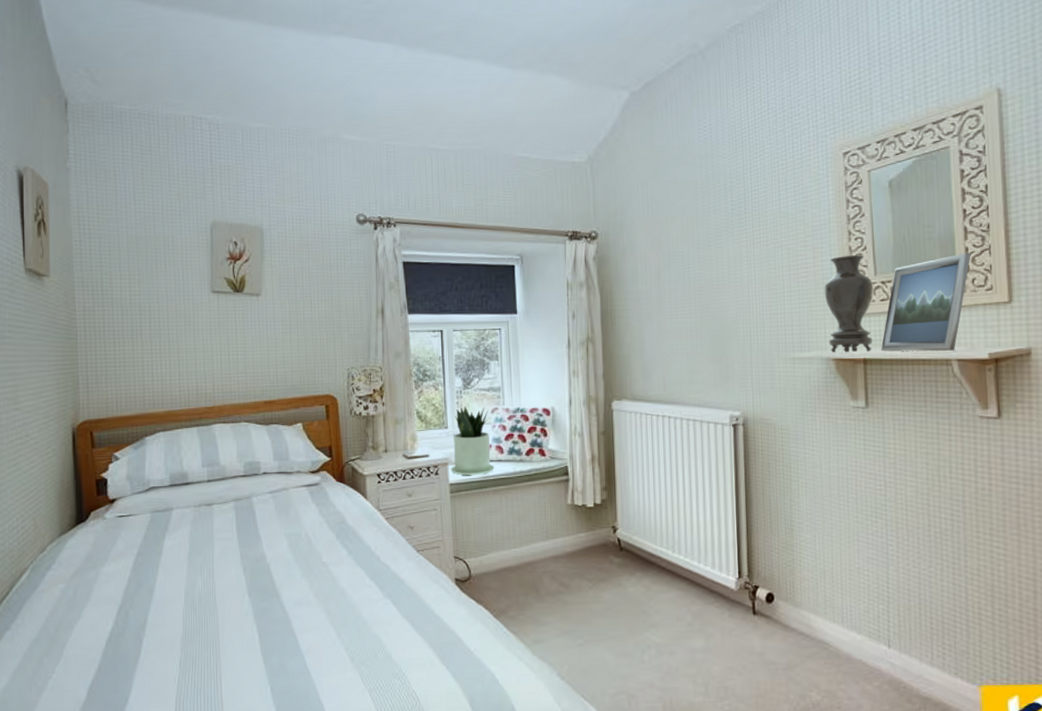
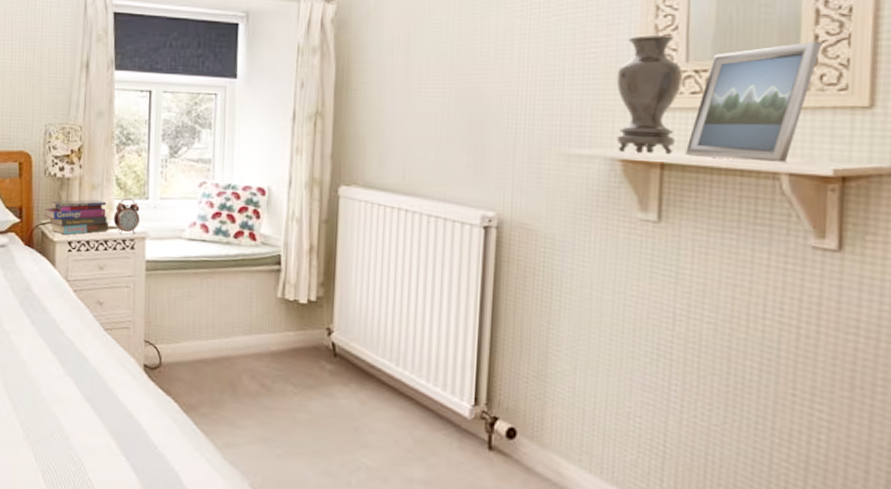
books: none [352,433,414,469] -> present [44,199,109,235]
alarm clock: none [417,429,441,462] -> present [113,198,140,234]
planter: present [450,407,494,476] -> none [148,177,197,255]

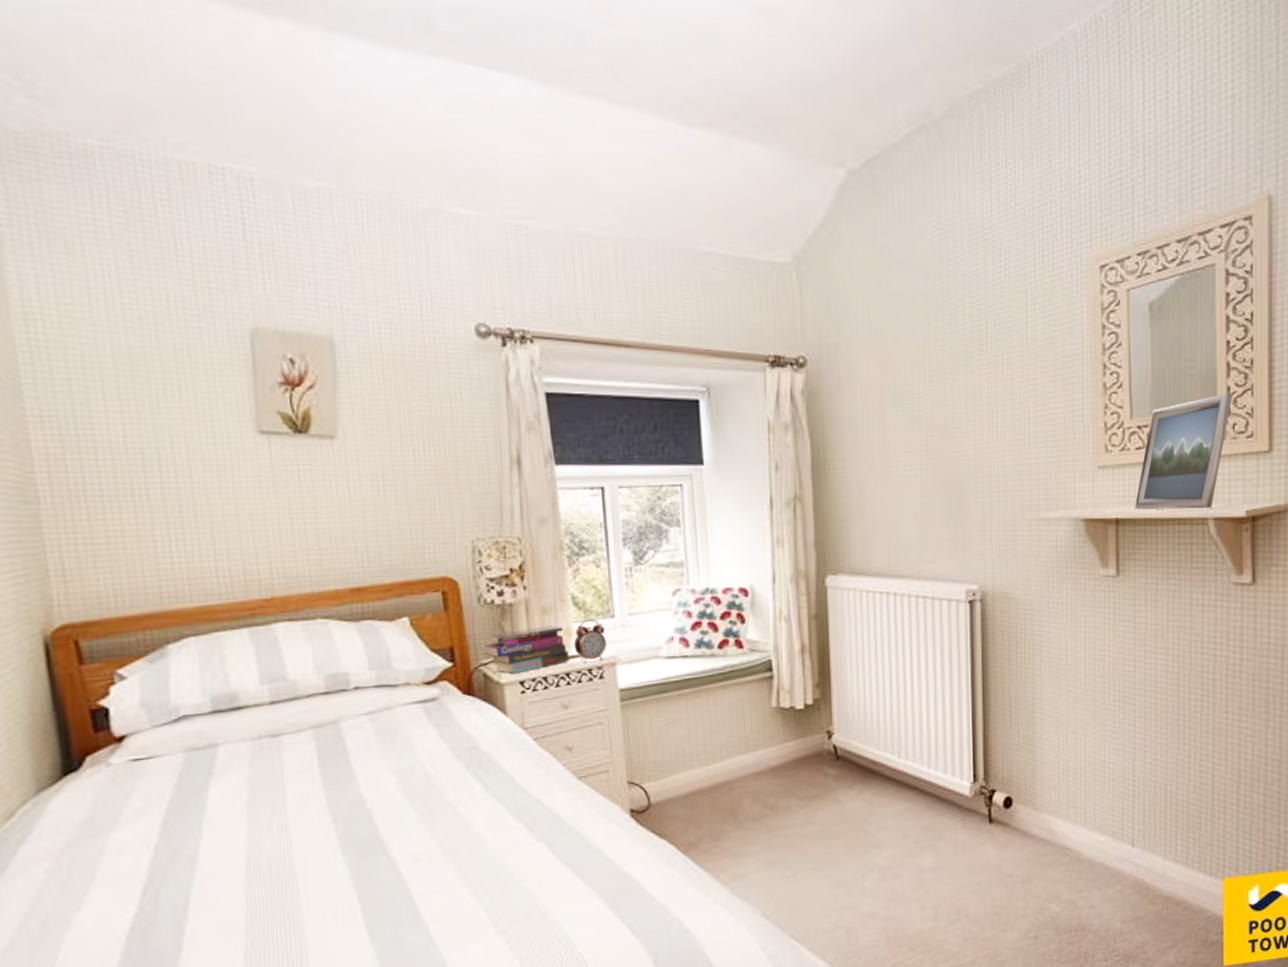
vase: present [616,35,682,155] -> none [1074,394,1128,512]

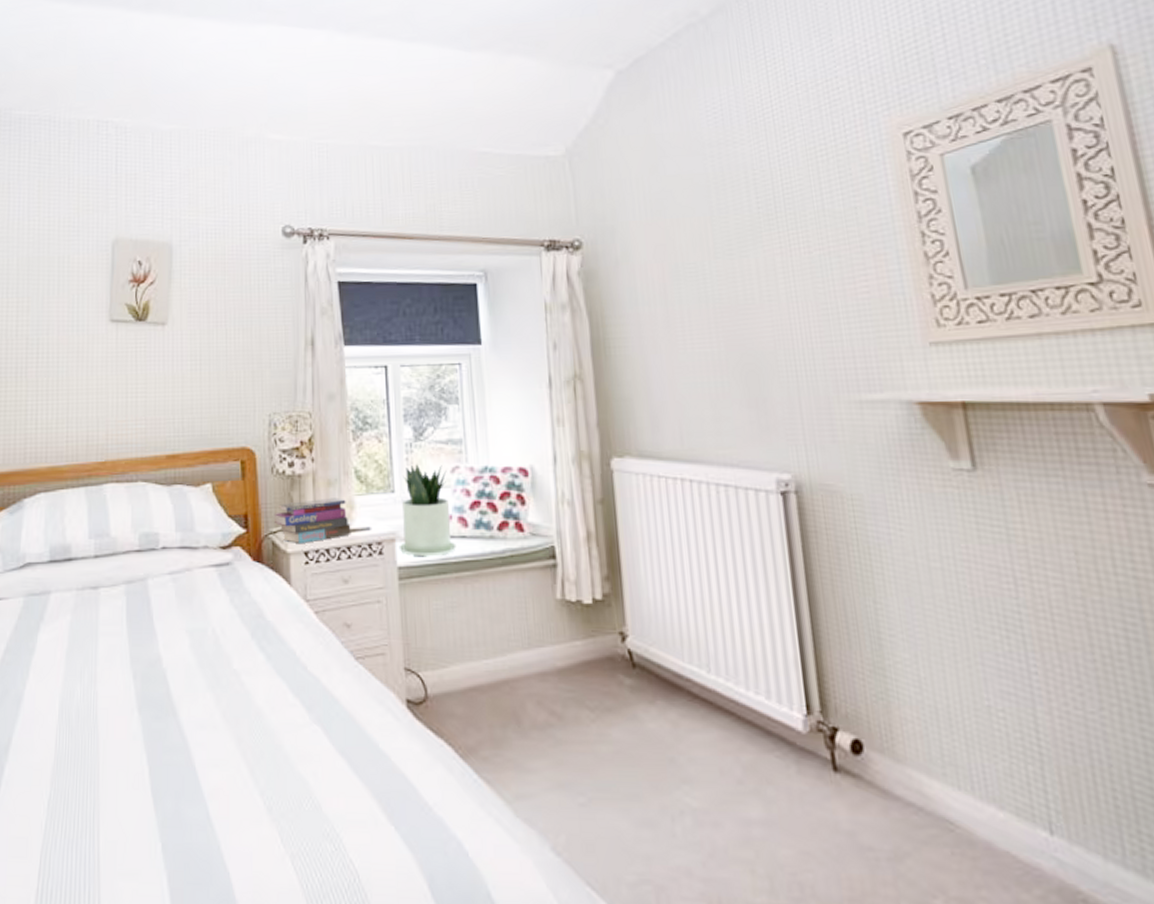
alarm clock: present [573,618,607,663] -> none [355,493,386,537]
planter: none [620,588,678,679] -> present [399,464,456,557]
picture frame: present [1134,392,1233,510] -> none [985,256,1103,392]

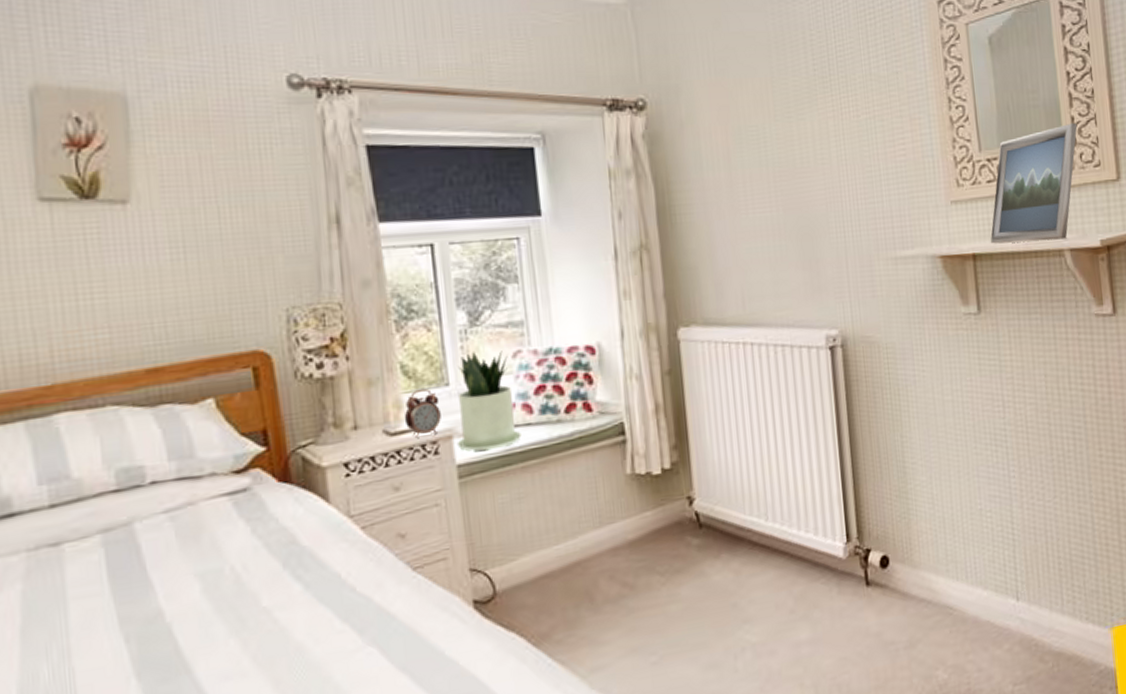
books: present [273,498,351,545] -> none [301,398,400,456]
alarm clock: none [355,493,386,537] -> present [404,388,441,438]
picture frame: none [985,256,1103,392] -> present [990,122,1078,244]

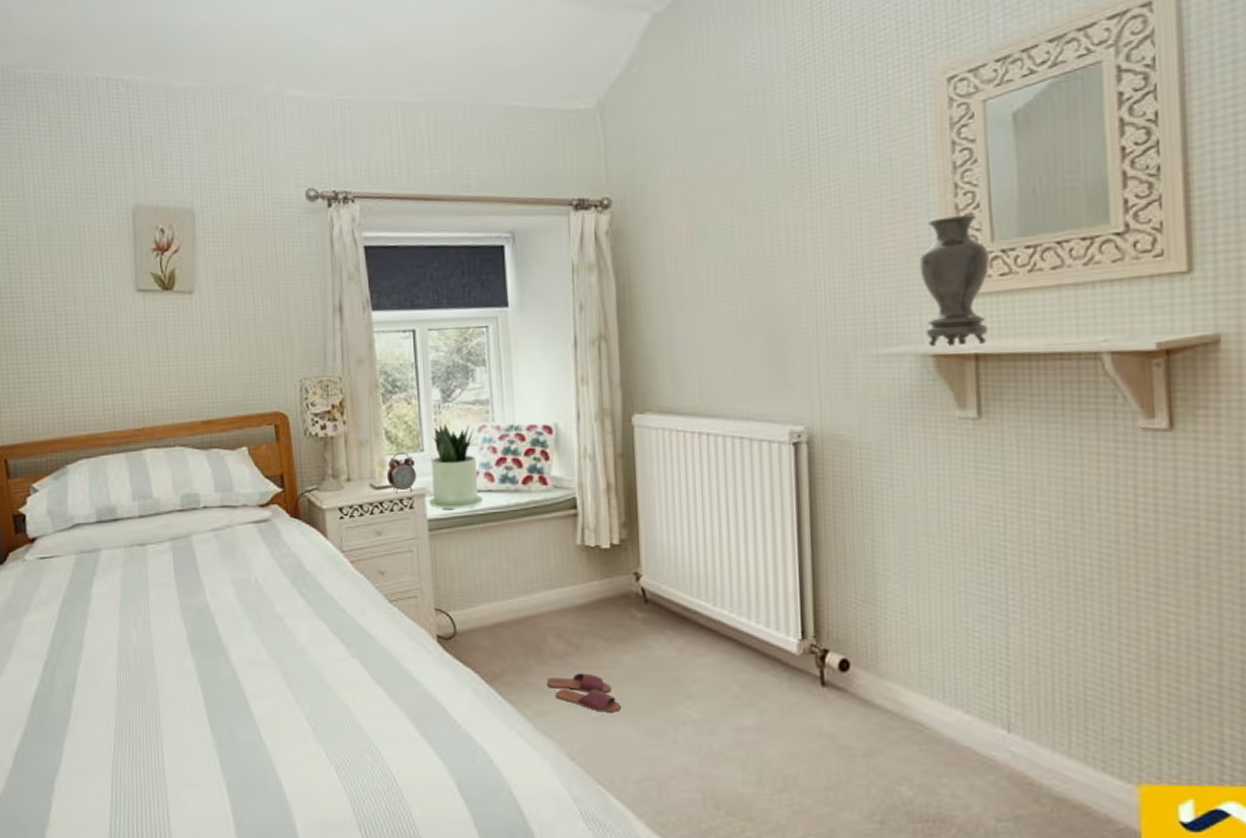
slippers: none [601,614,680,654] -> present [547,673,621,712]
vase: none [925,127,982,249] -> present [919,215,989,347]
picture frame: present [990,122,1078,244] -> none [999,206,1132,344]

